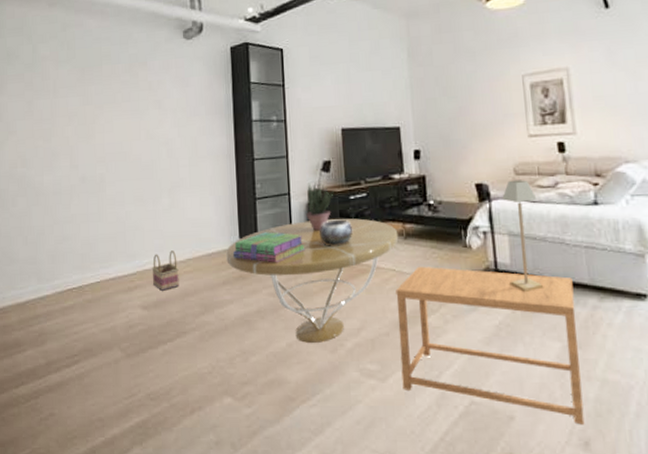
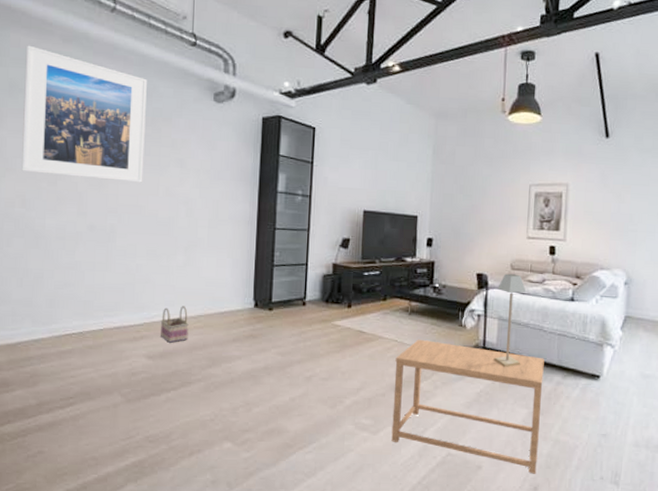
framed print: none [19,14,126,133] -> present [21,45,147,183]
coffee table: present [226,218,399,343] -> none [238,290,404,399]
stack of books: present [232,232,306,263] -> none [245,297,317,326]
potted plant: present [306,182,334,231] -> none [321,256,350,301]
decorative bowl: present [320,219,352,246] -> none [332,292,363,316]

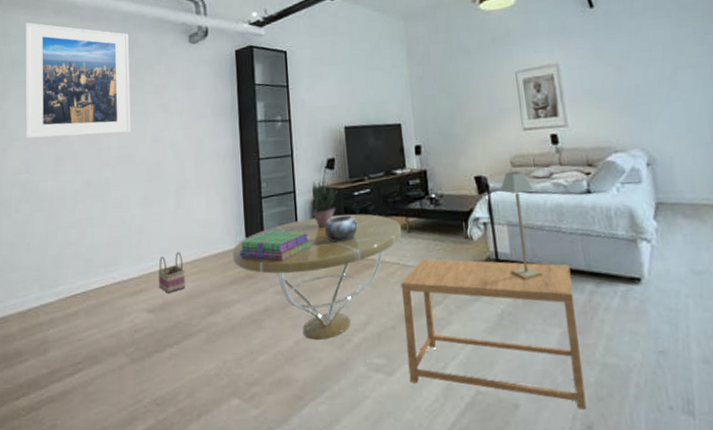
coffee table: none [238,290,404,399] -> present [232,214,402,340]
stack of books: none [245,297,317,326] -> present [239,230,311,261]
potted plant: none [321,256,350,301] -> present [311,179,338,228]
decorative bowl: none [332,292,363,316] -> present [325,215,357,243]

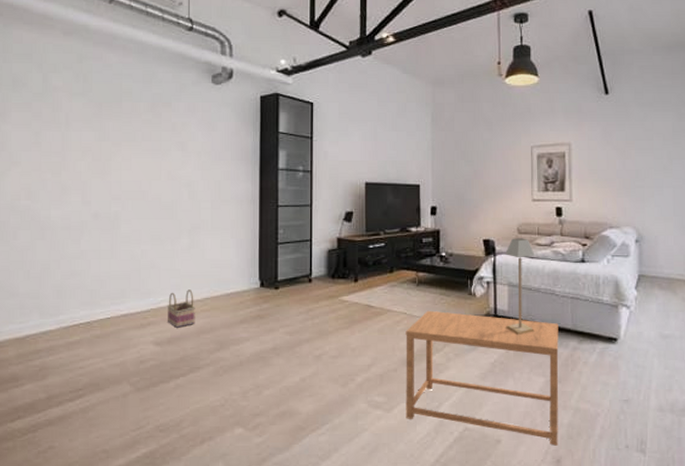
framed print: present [24,22,131,139] -> none [26,40,146,168]
coffee table: present [232,214,402,340] -> none [245,265,411,378]
stack of books: present [239,230,311,261] -> none [251,275,324,304]
potted plant: present [311,179,338,228] -> none [326,231,354,276]
decorative bowl: present [325,215,357,243] -> none [338,266,369,290]

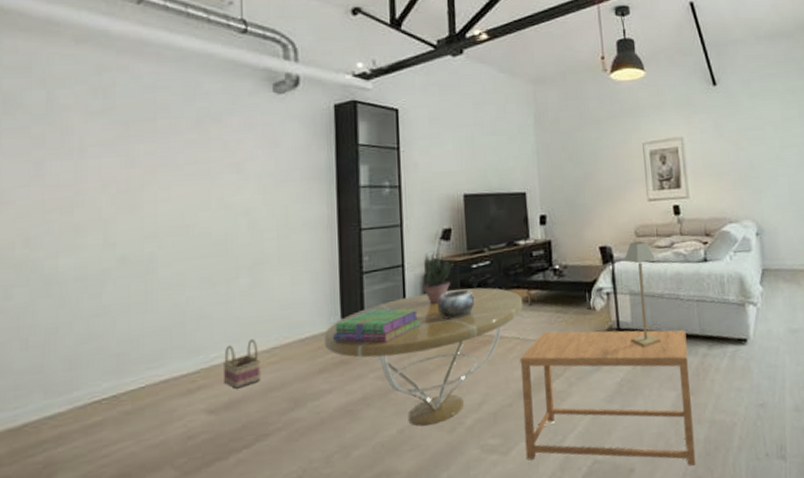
coffee table: none [245,265,411,378] -> present [324,287,523,426]
stack of books: none [251,275,324,304] -> present [332,308,421,343]
potted plant: none [326,231,354,276] -> present [422,251,455,304]
decorative bowl: none [338,266,369,290] -> present [438,289,474,320]

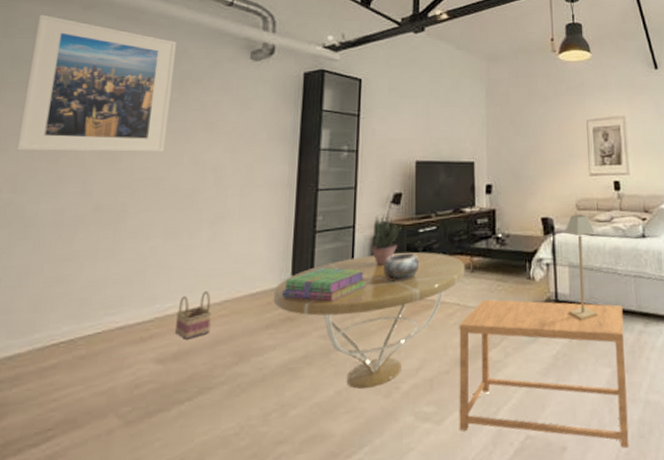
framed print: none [23,50,189,203] -> present [16,14,176,153]

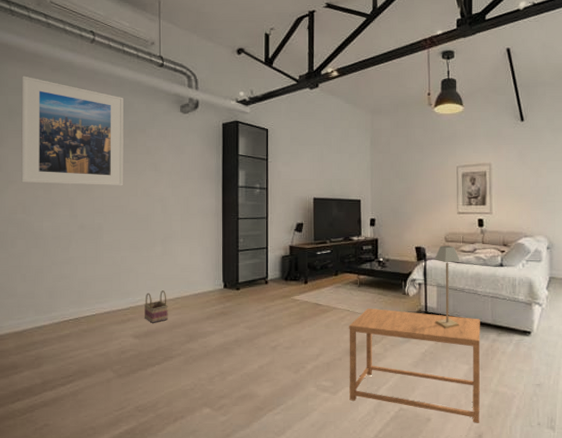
coffee table: present [273,252,465,389] -> none [211,269,354,365]
stack of books: present [281,267,367,302] -> none [216,278,278,303]
potted plant: present [371,214,403,266] -> none [280,240,304,278]
decorative bowl: present [384,253,418,282] -> none [291,270,317,291]

